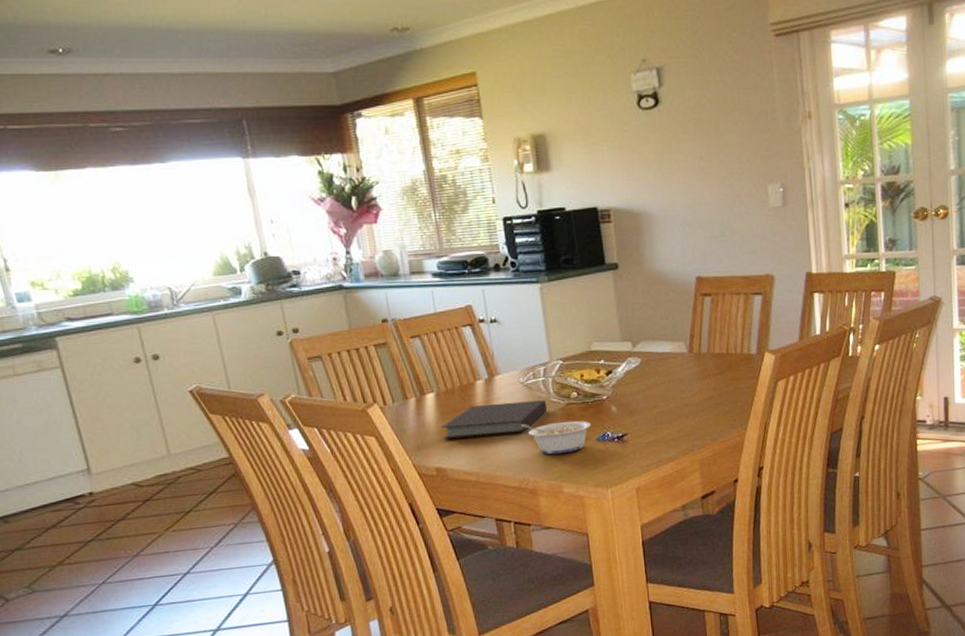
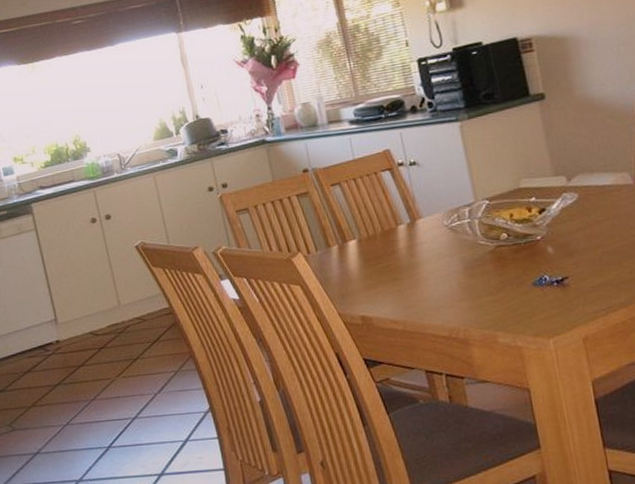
notebook: present [441,400,548,440] -> none [365,243,475,287]
legume: present [520,420,591,455] -> none [447,264,525,301]

